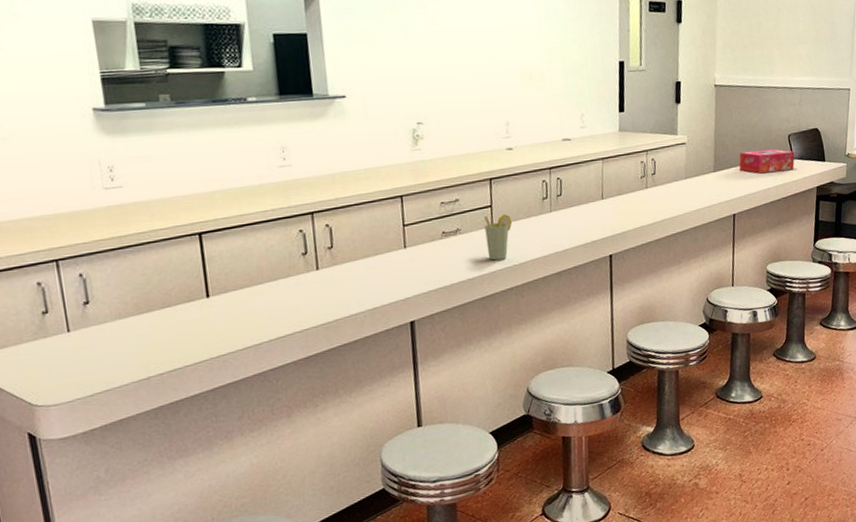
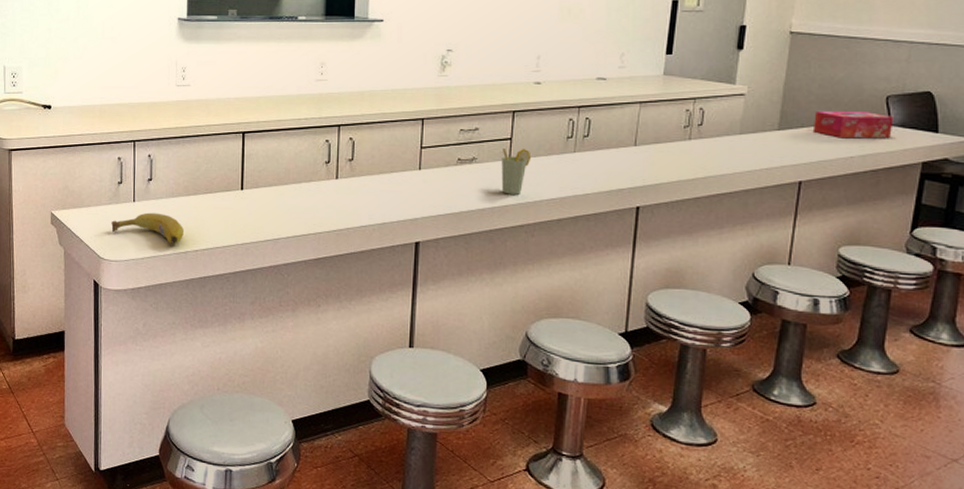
fruit: none [41,339,143,373] -> present [111,212,185,244]

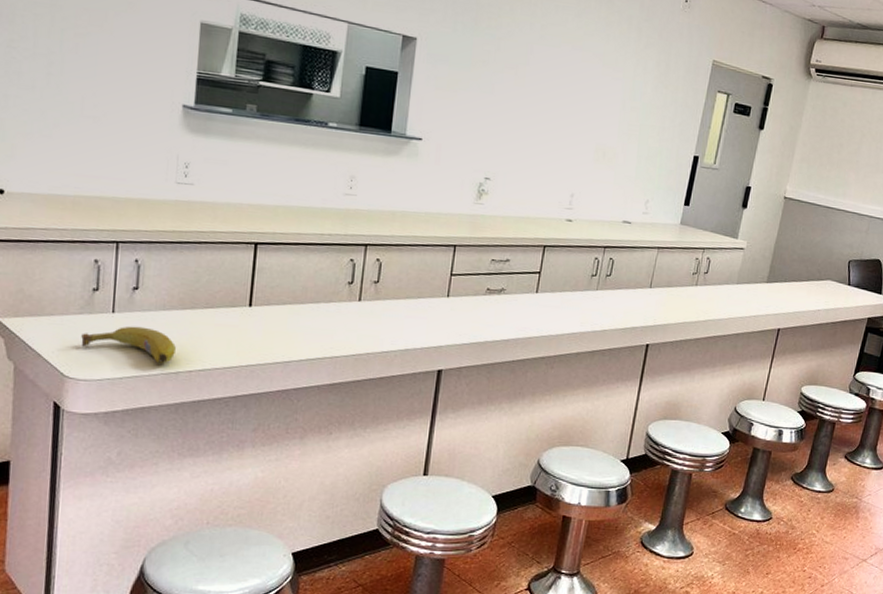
cup: present [501,149,532,195] -> none [526,282,558,328]
tissue box: present [812,110,894,139] -> none [792,268,852,296]

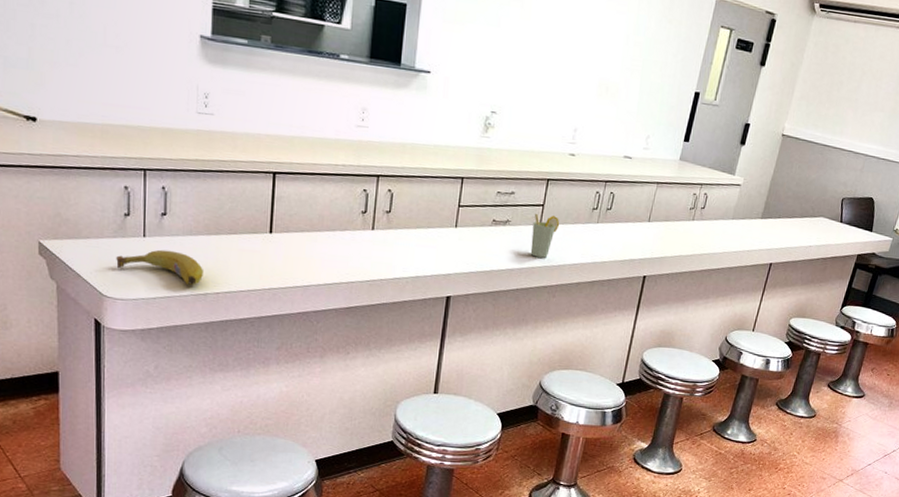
cup: none [526,282,558,328] -> present [530,214,560,258]

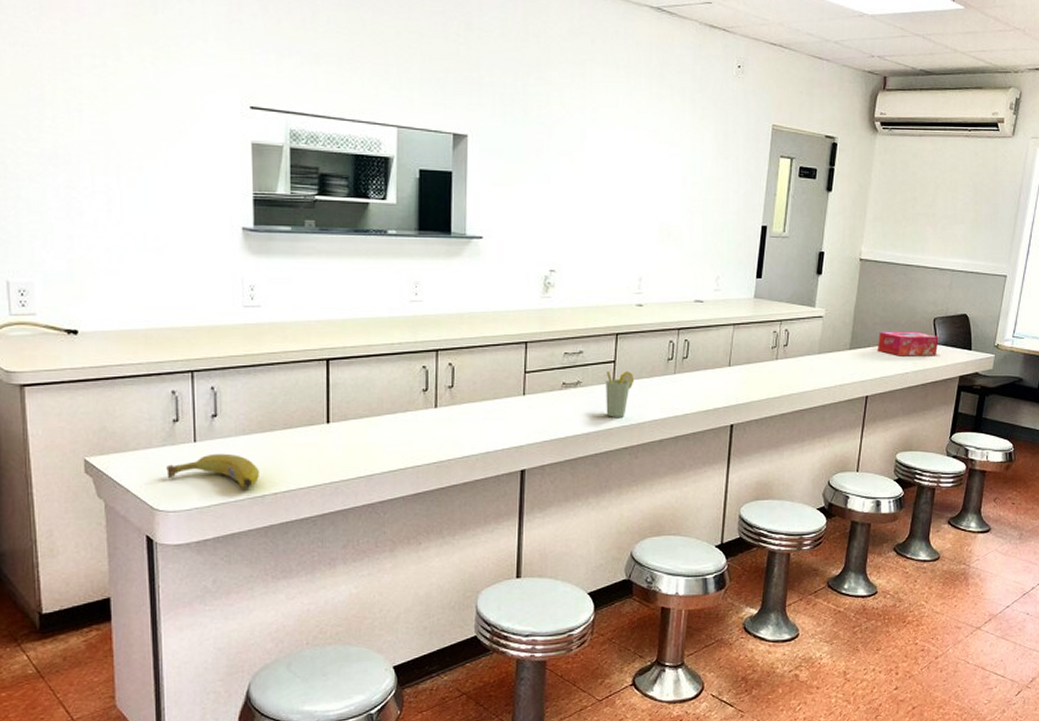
tissue box: none [786,205,844,232] -> present [877,331,939,356]

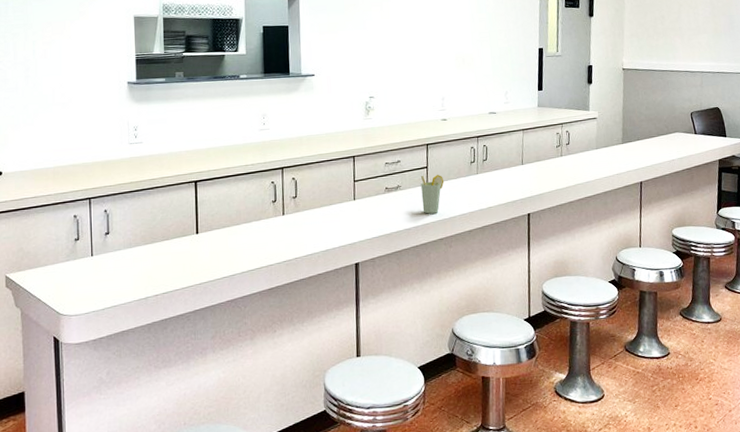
fruit: present [166,453,260,488] -> none [70,264,144,292]
tissue box: present [877,331,939,356] -> none [645,125,698,147]

